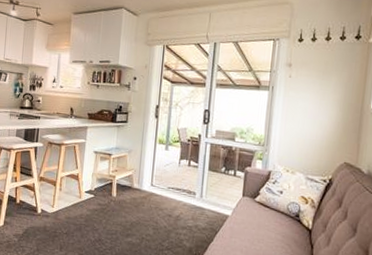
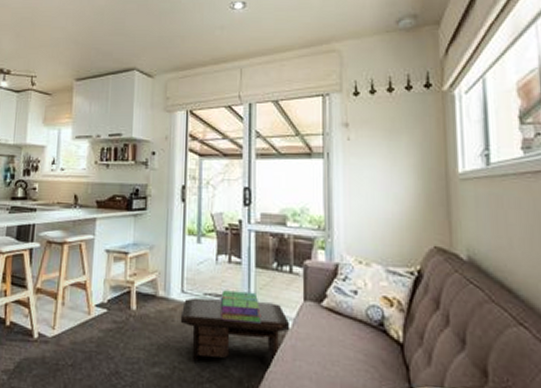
ottoman: none [149,190,231,239] -> present [180,297,290,364]
stack of books: none [179,186,210,211] -> present [219,290,261,324]

